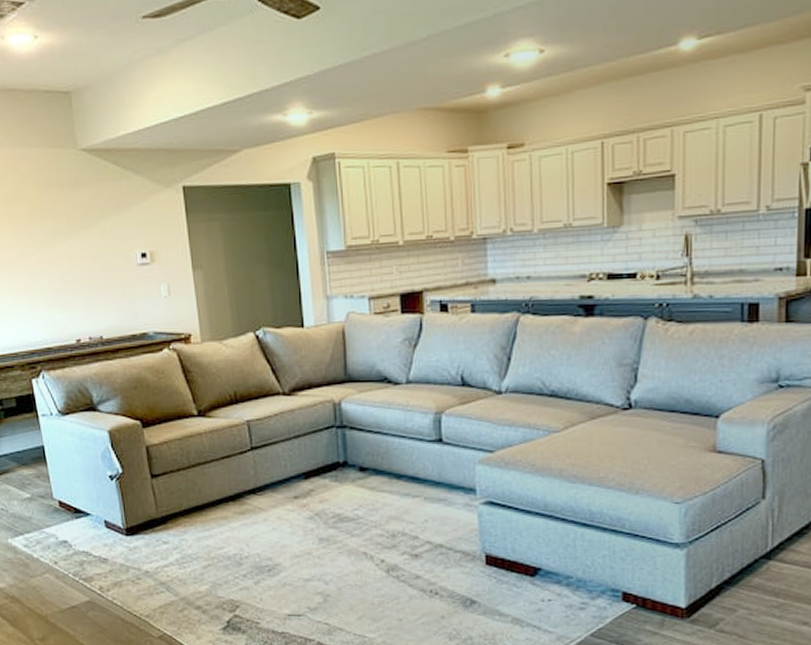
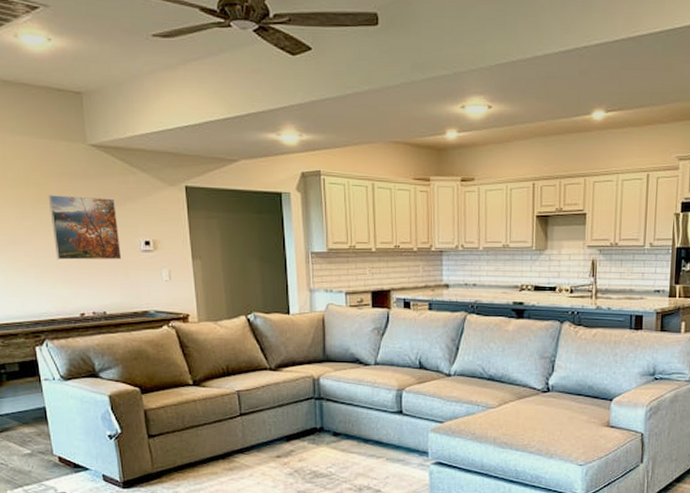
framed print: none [39,207,118,281] -> present [48,195,122,260]

